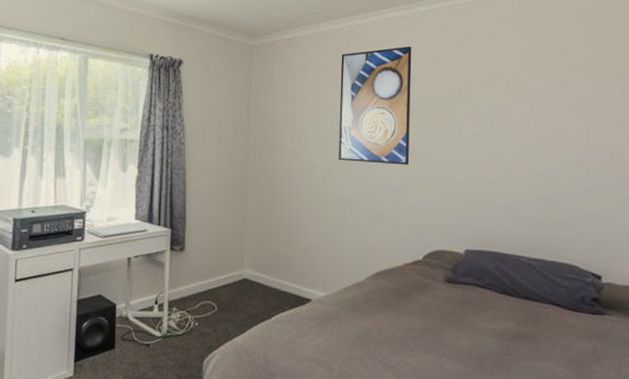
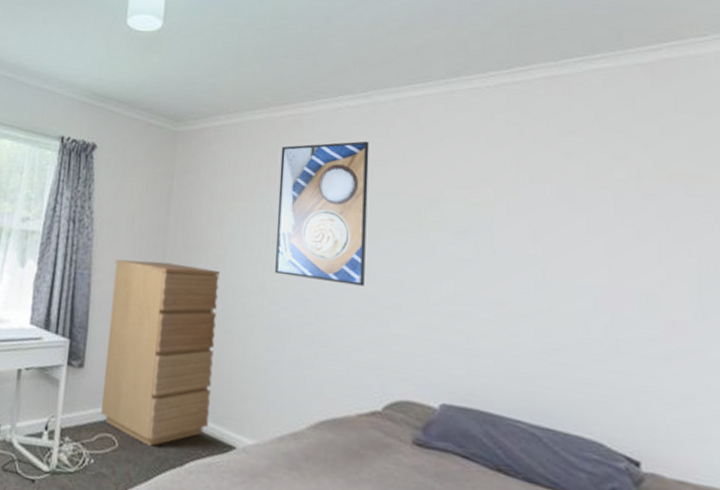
dresser: none [202,158,294,307] -> present [101,259,220,446]

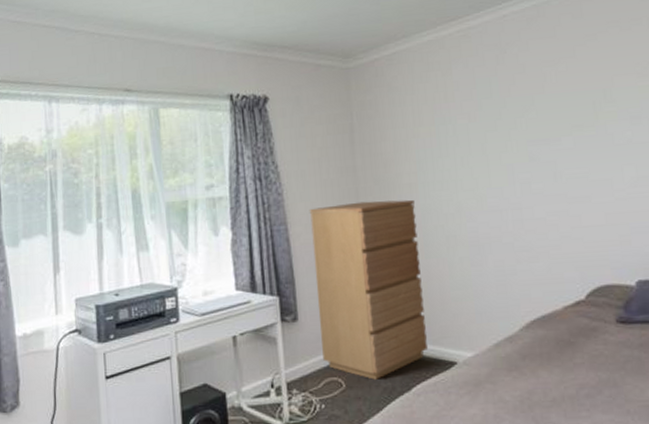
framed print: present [274,141,370,287] -> none [454,44,553,192]

